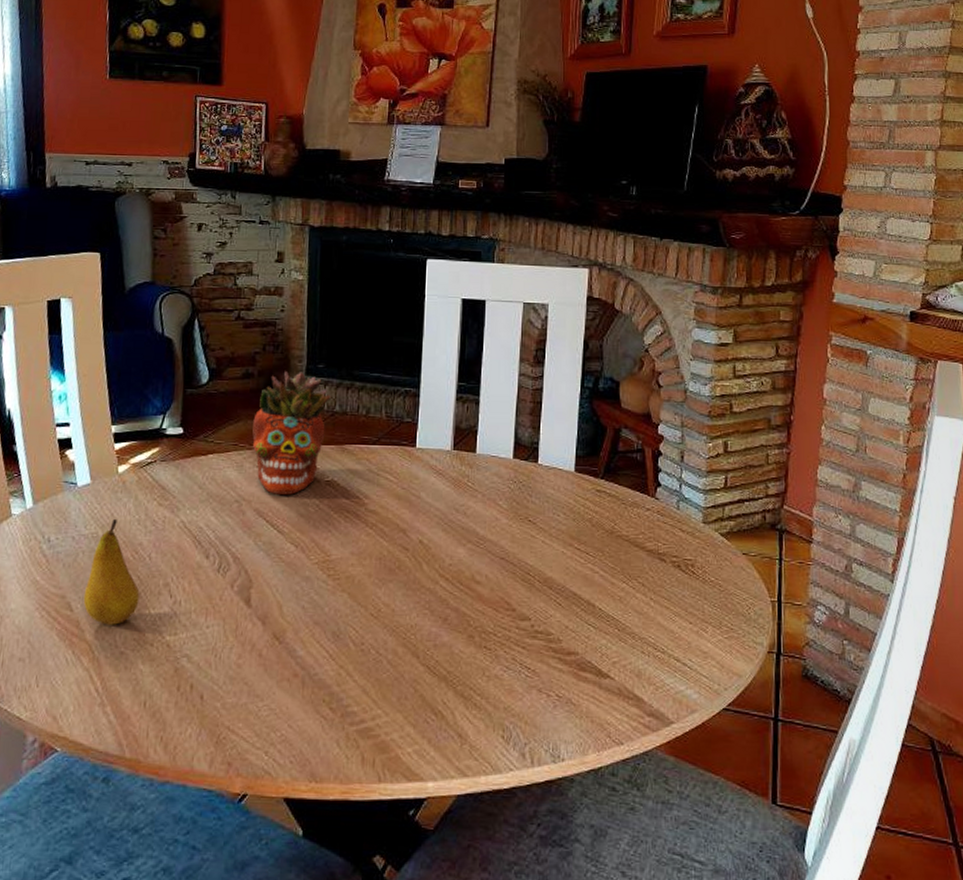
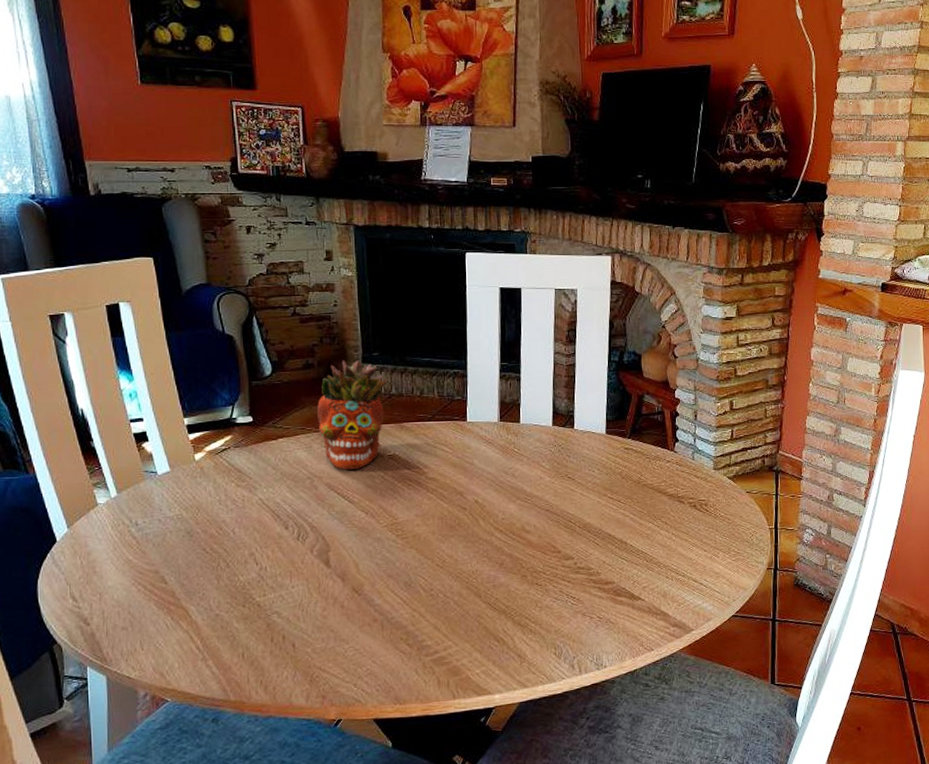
fruit: present [83,518,140,625] -> none [175,500,228,593]

